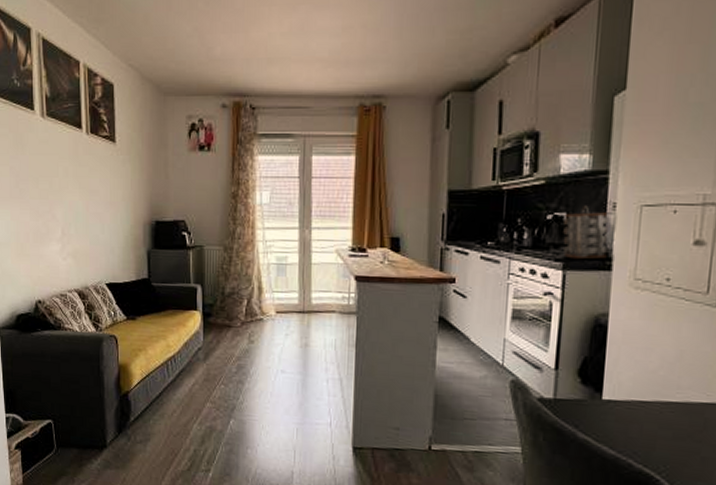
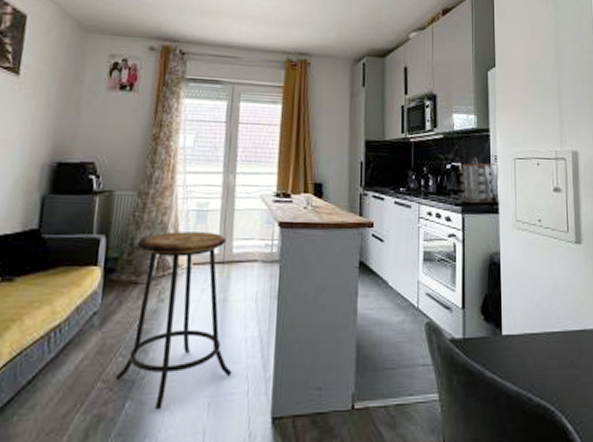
bar stool: none [220,283,316,430] -> present [114,231,232,411]

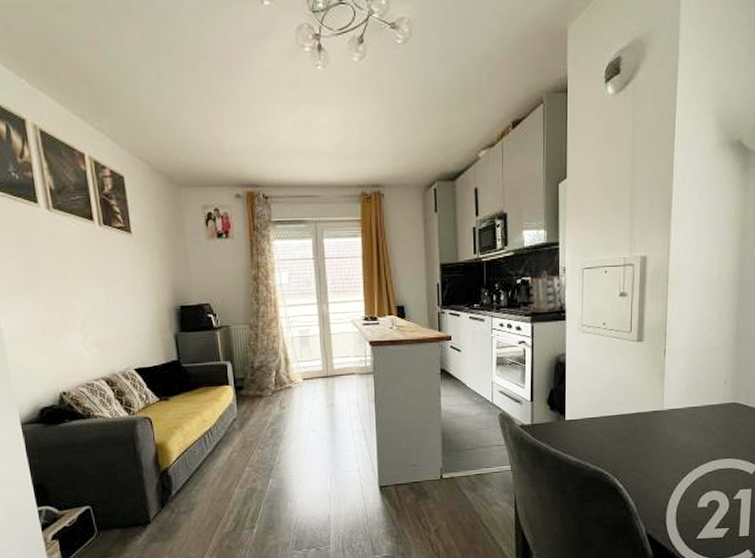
bar stool: present [114,231,232,411] -> none [256,354,345,484]

